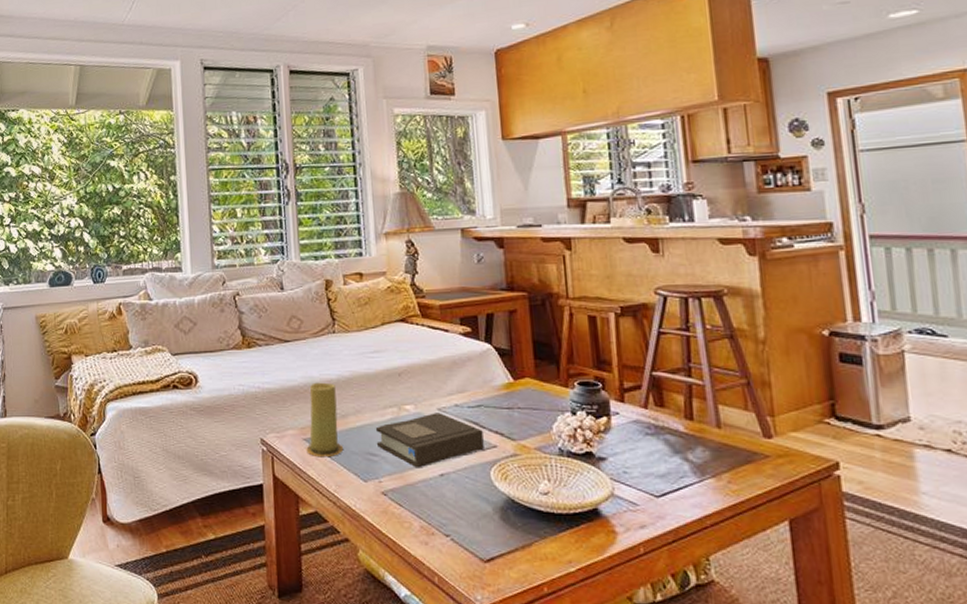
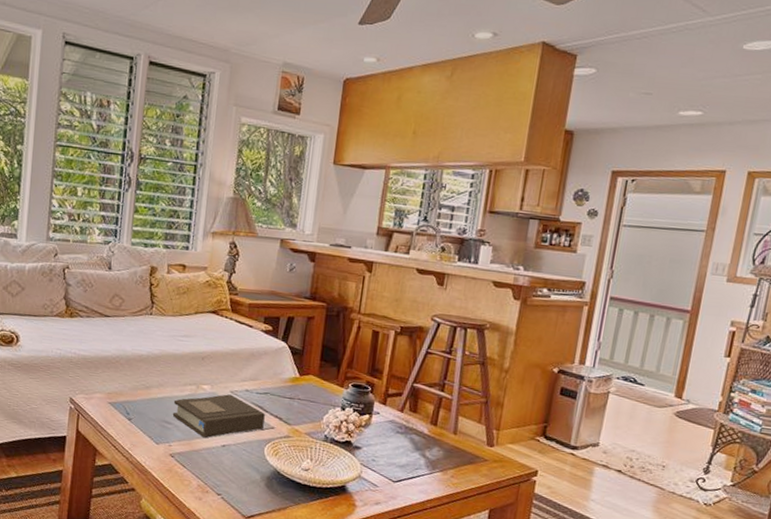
candle: present [306,382,344,458] -> none [110,355,145,420]

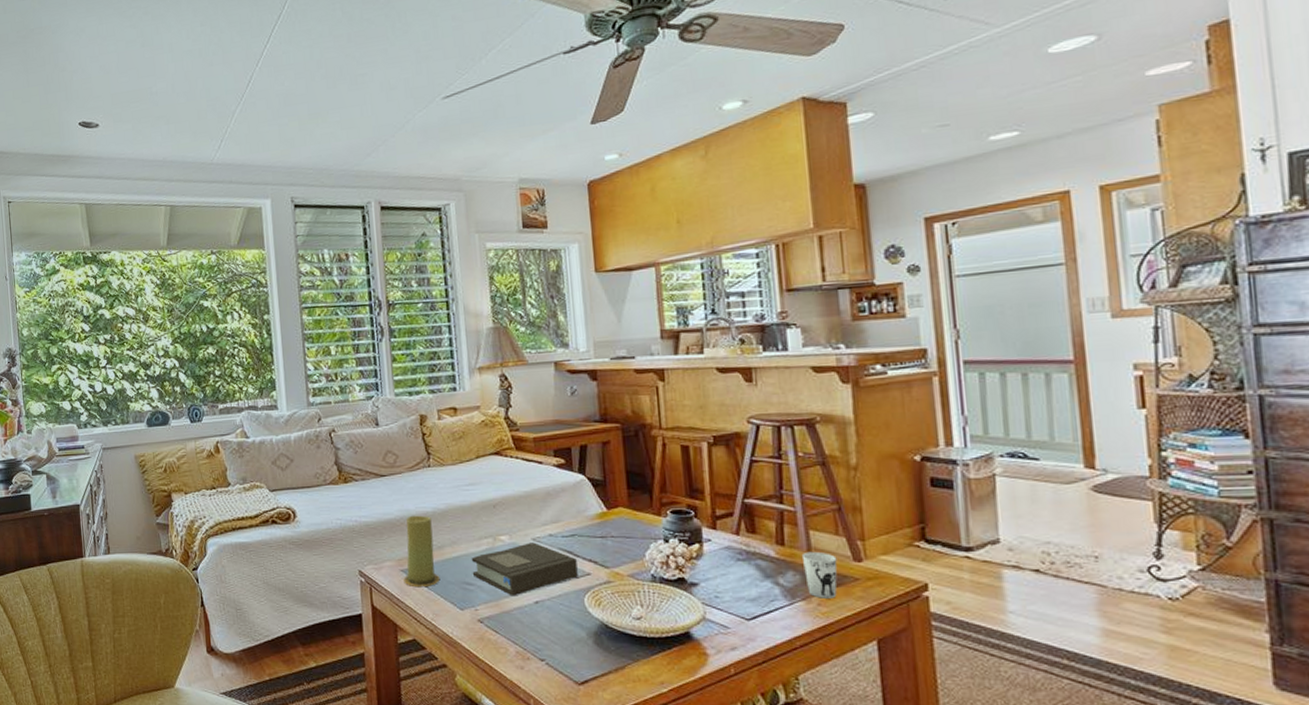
candle: none [110,355,145,420] -> present [403,515,440,588]
cup: none [446,433,475,473] -> present [803,551,838,599]

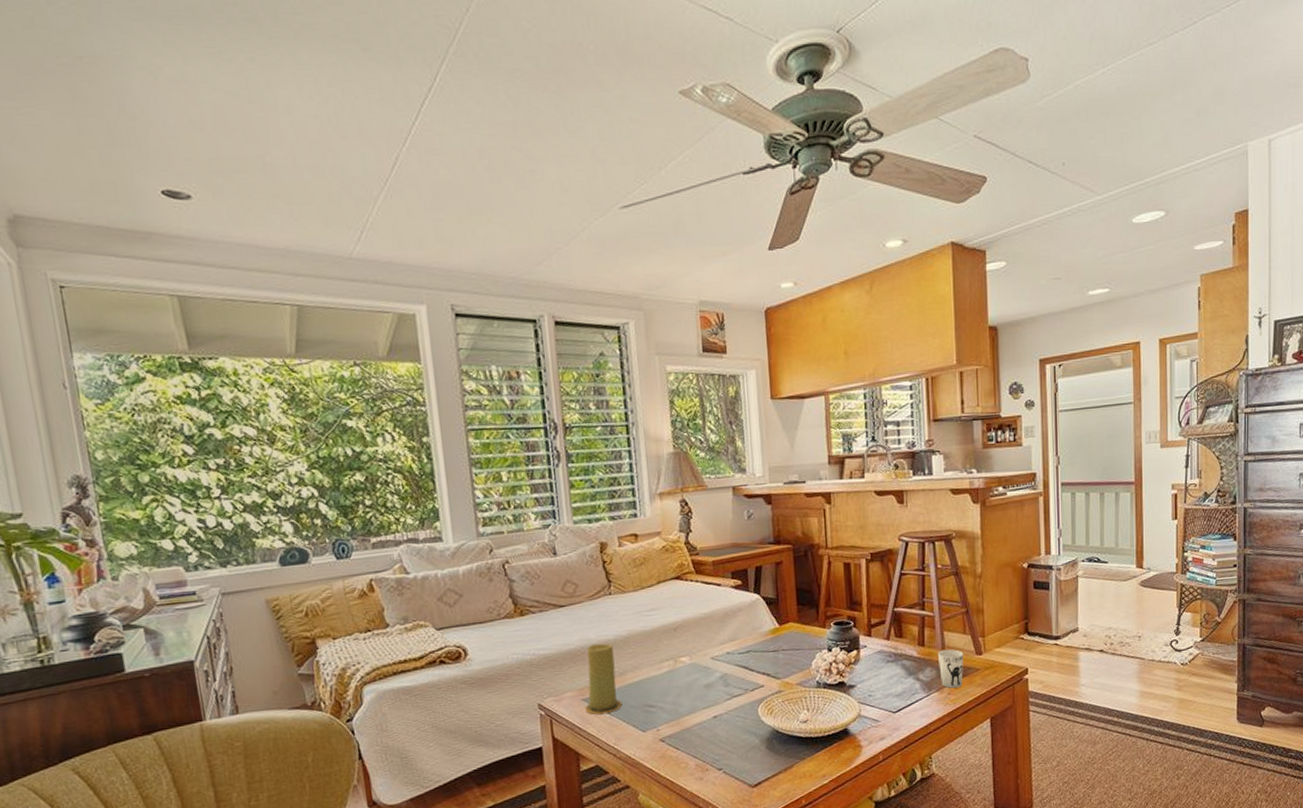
book: present [471,542,578,596] -> none [652,661,753,714]

